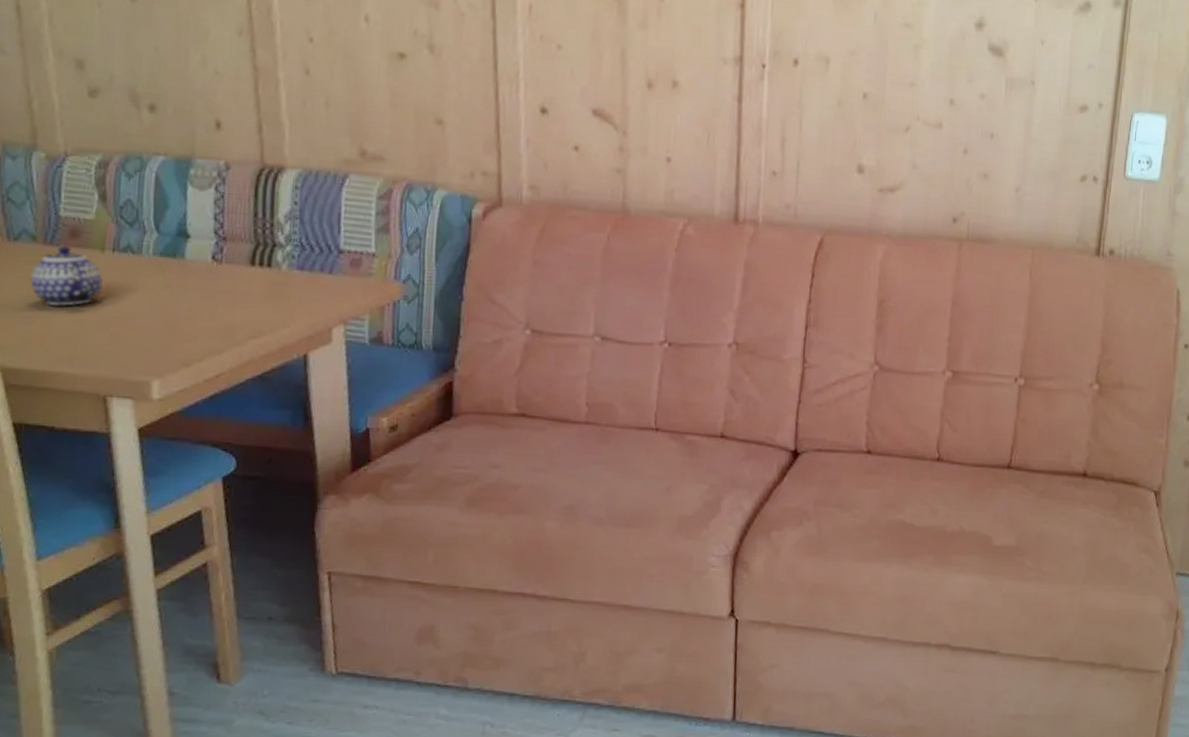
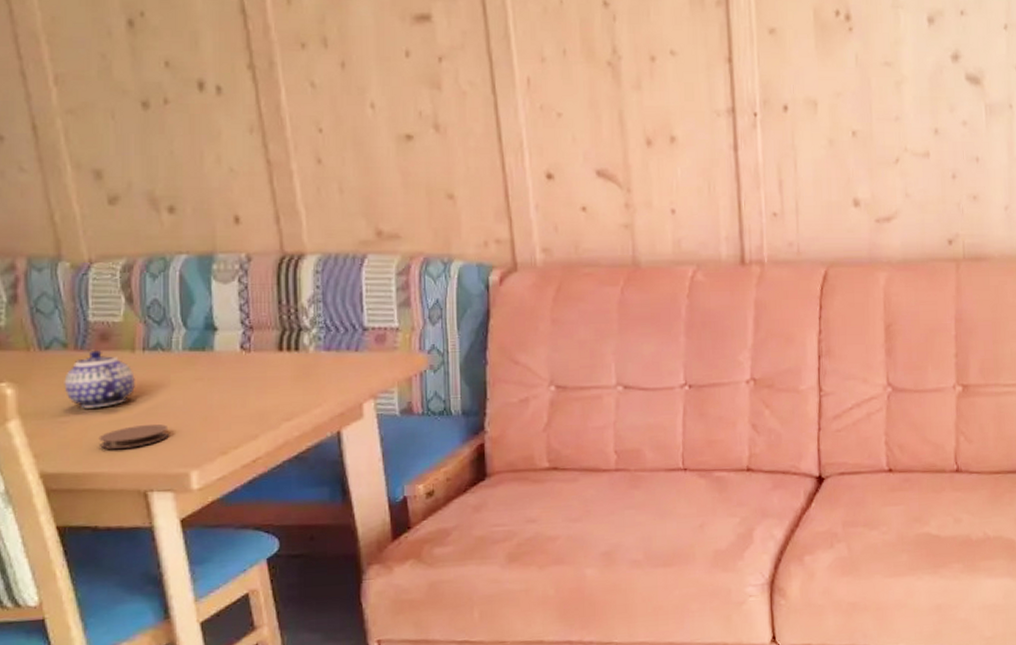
coaster: none [61,328,133,350] -> present [98,424,169,449]

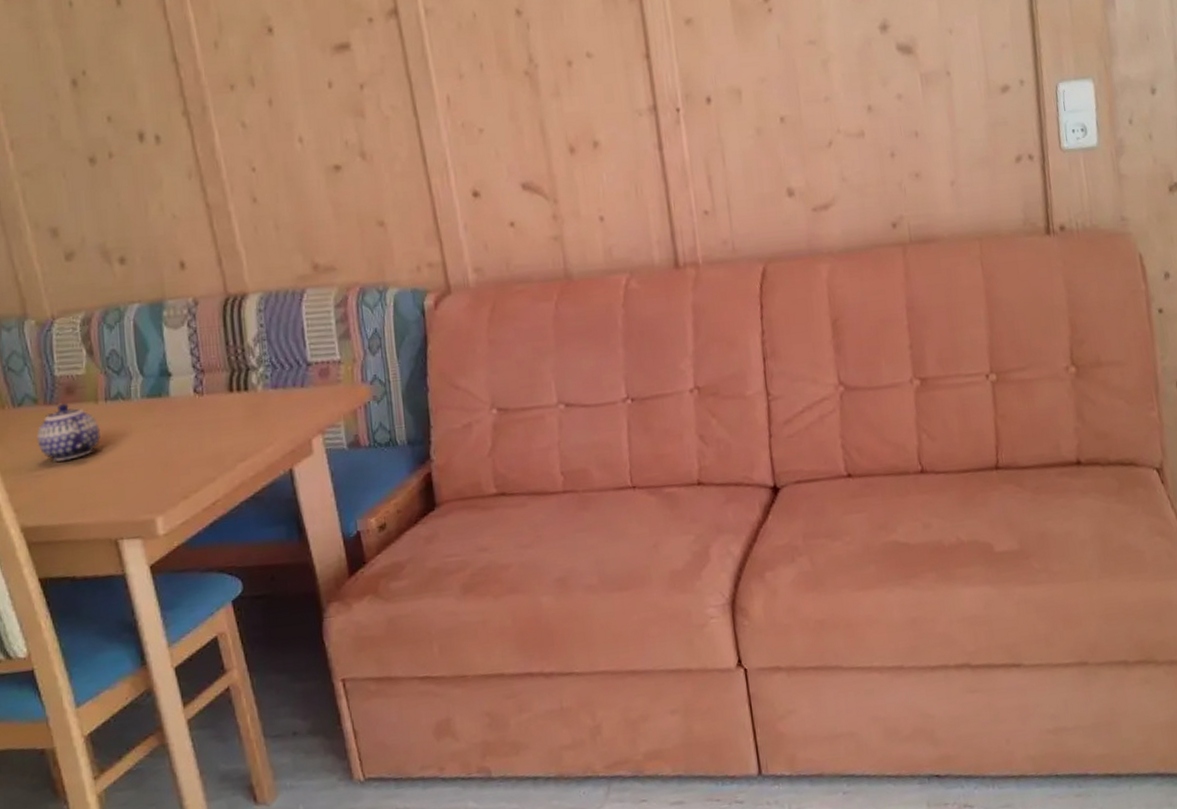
coaster: present [98,424,169,449] -> none [71,472,134,500]

